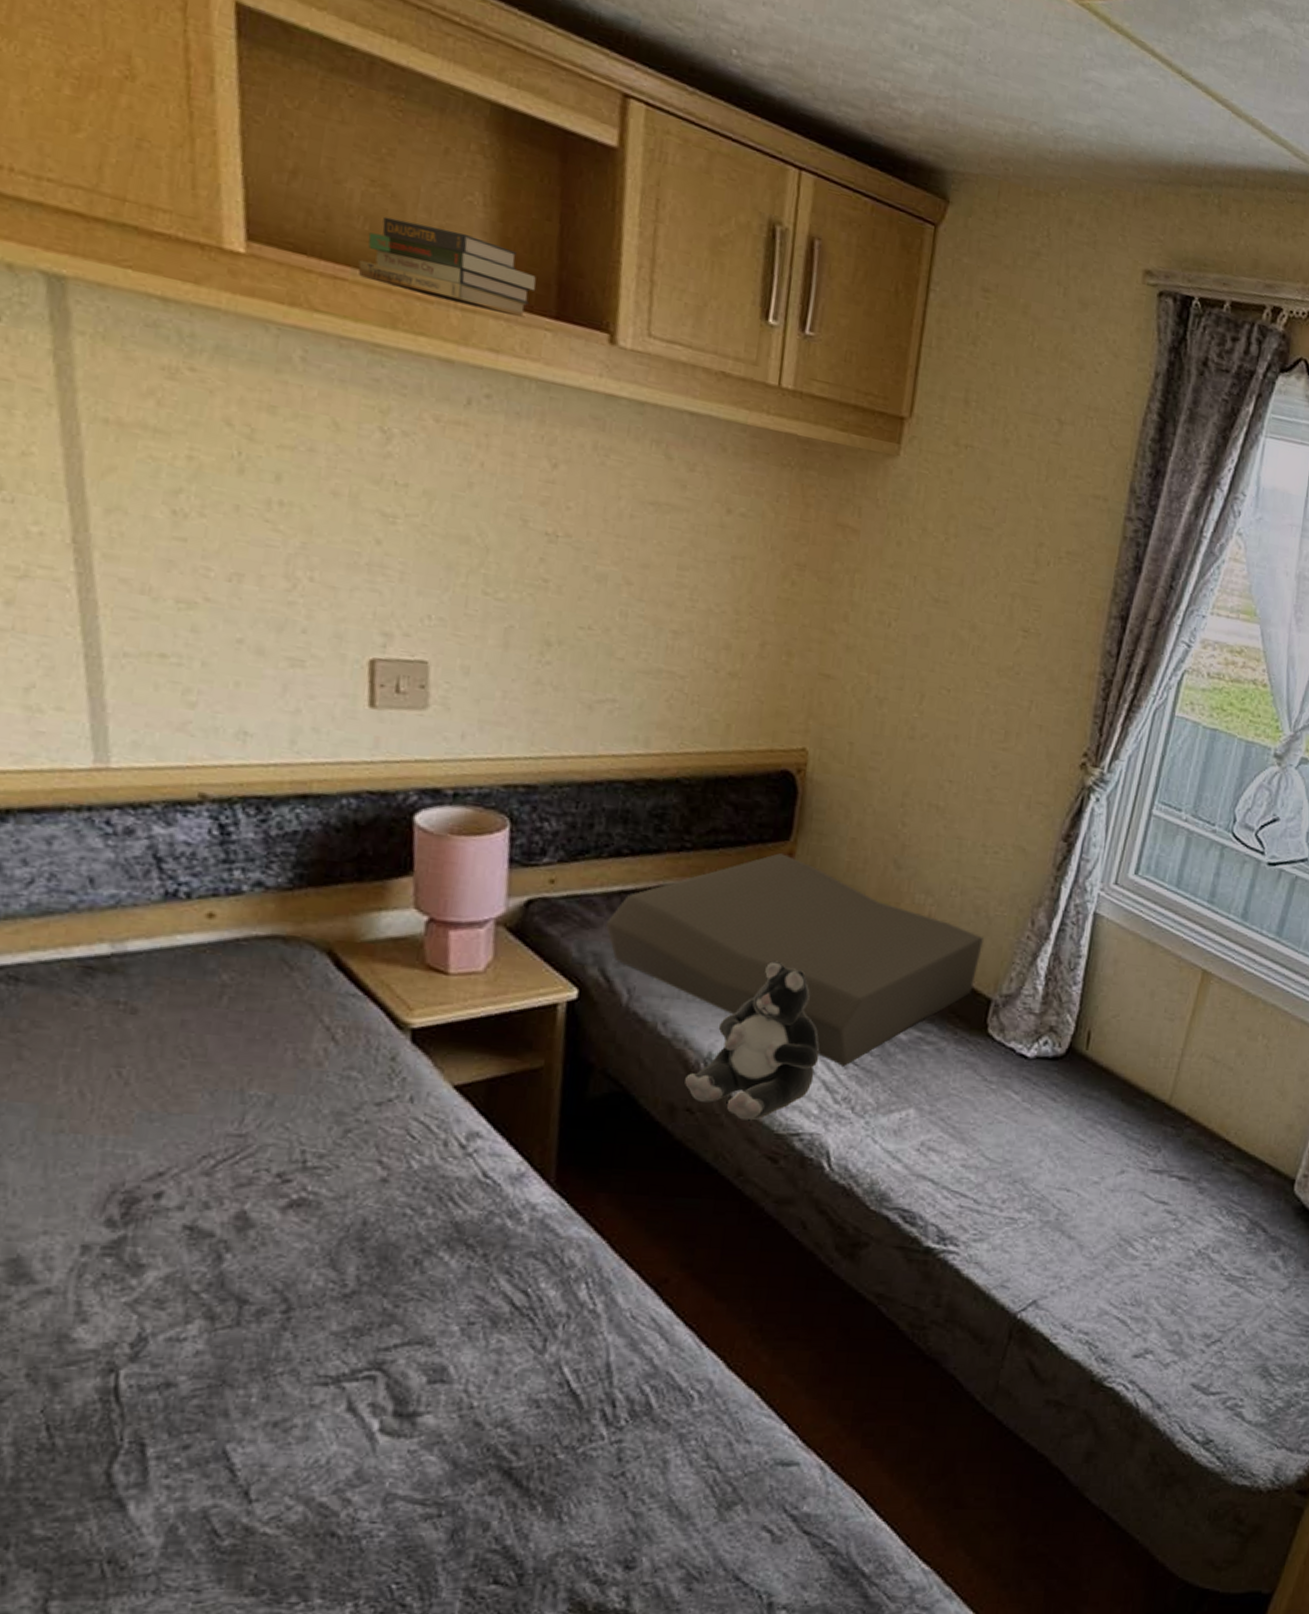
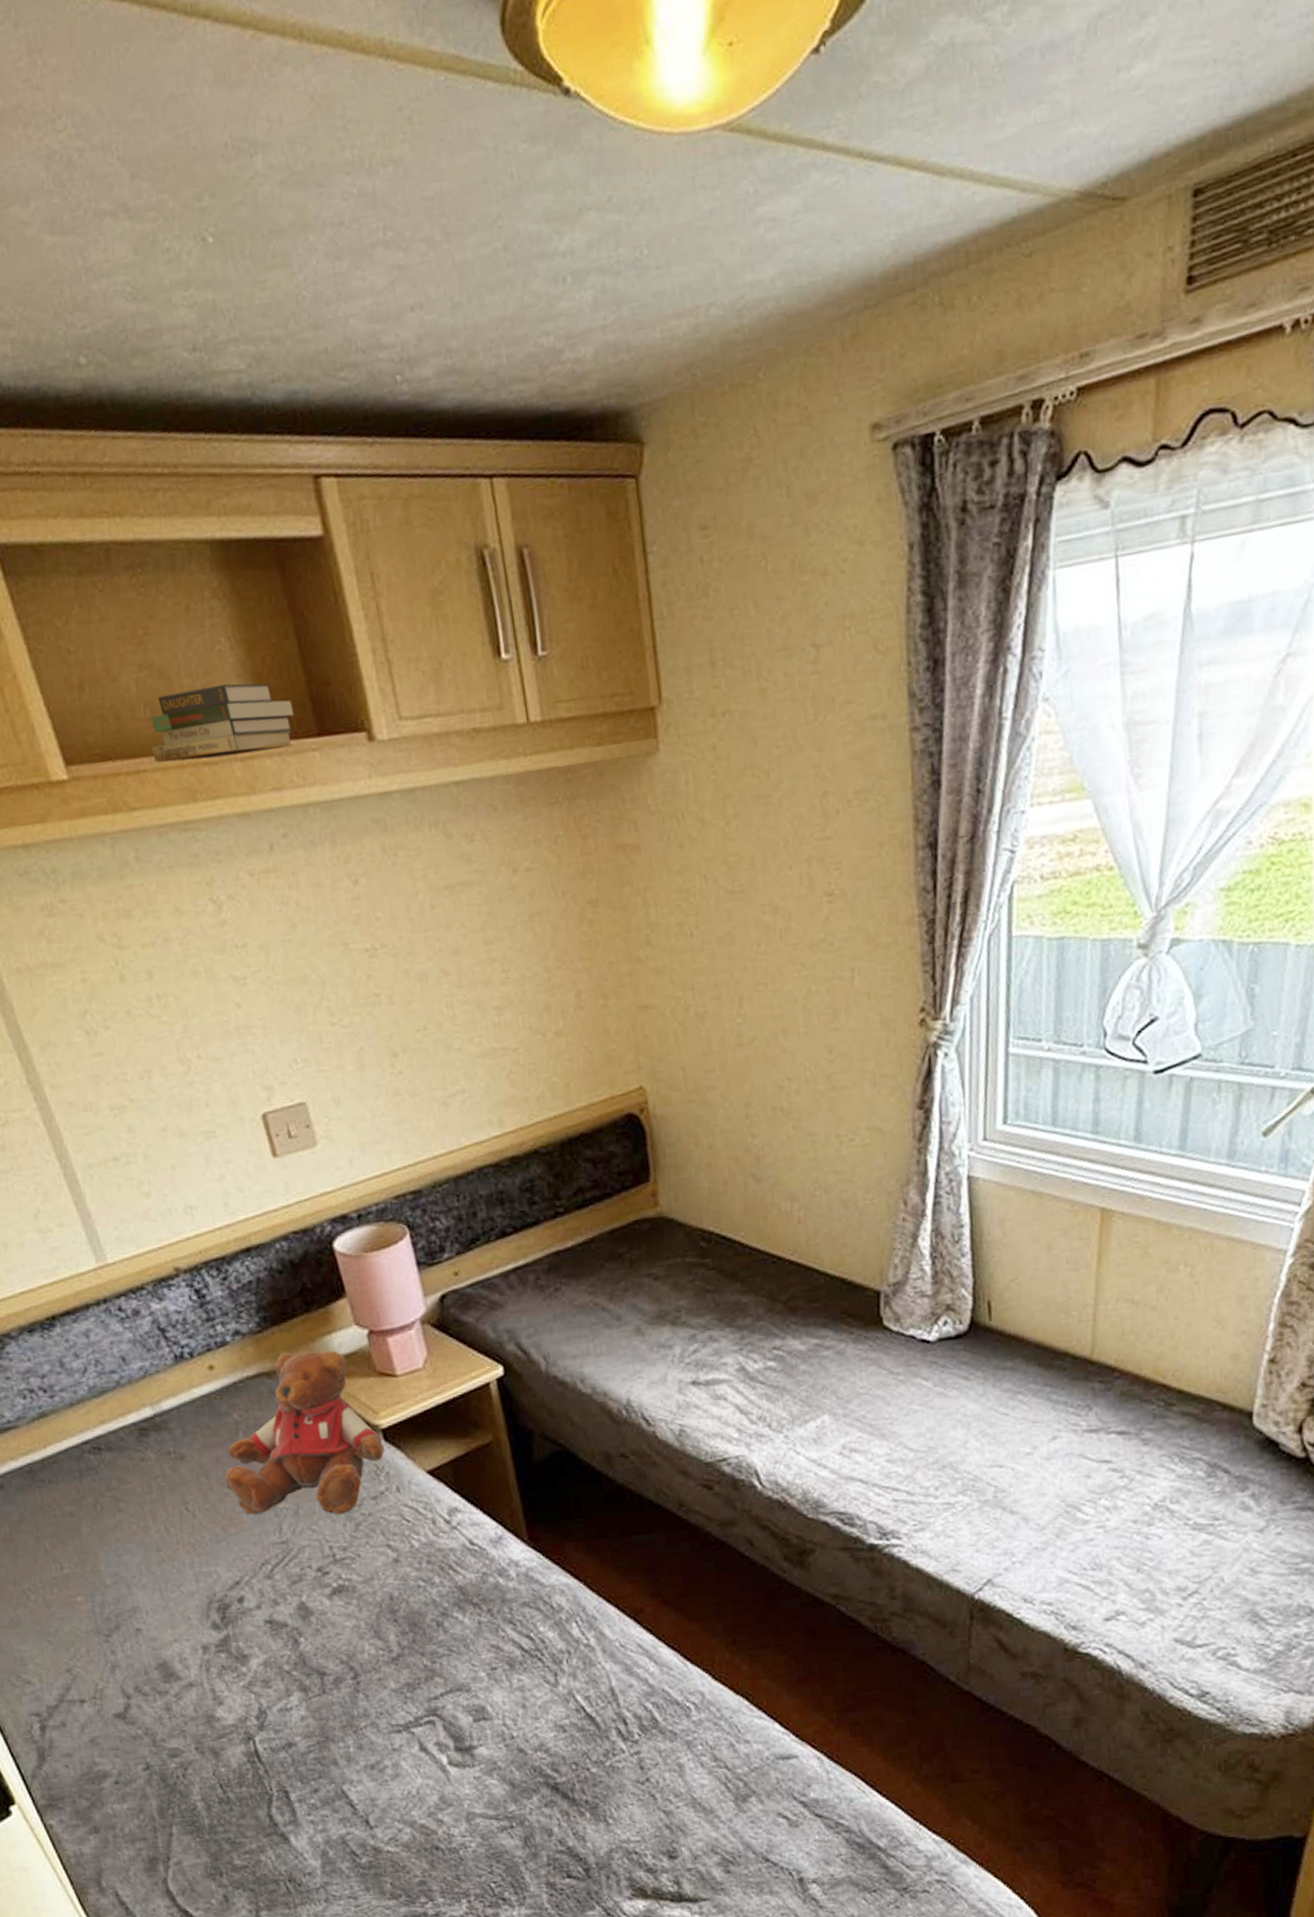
teddy bear: none [184,918,410,1116] -> present [224,1350,385,1515]
cushion: present [605,853,983,1066] -> none [509,1196,859,1388]
plush toy: present [685,960,819,1121] -> none [613,1300,727,1456]

